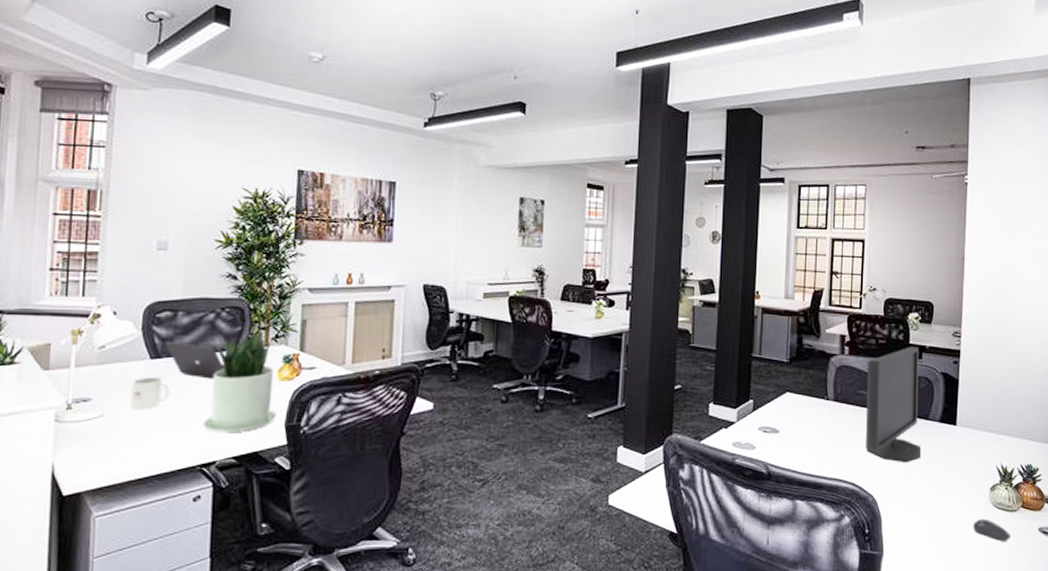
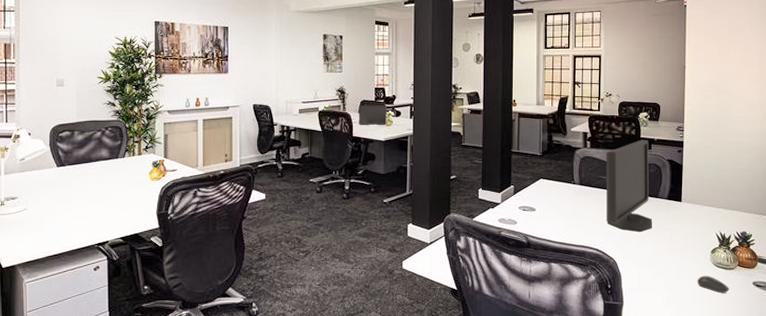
mug: present [130,377,170,410] -> none [45,180,72,205]
laptop: present [165,341,225,379] -> none [66,153,111,181]
planter: present [203,329,277,433] -> none [98,143,150,220]
laptop computer: none [559,289,597,317] -> present [358,104,387,125]

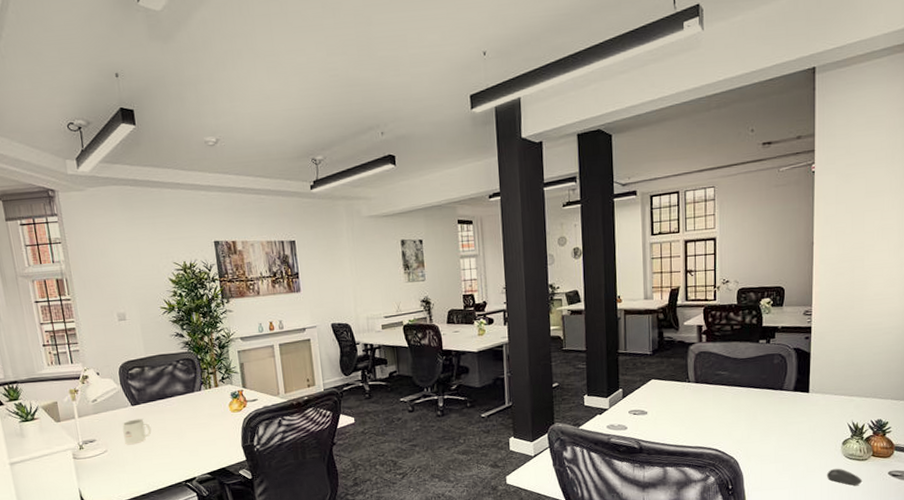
mug: none [45,180,72,205] -> present [122,419,152,445]
laptop computer: present [358,104,387,125] -> none [446,312,479,337]
monitor: present [605,140,653,232] -> none [723,328,777,428]

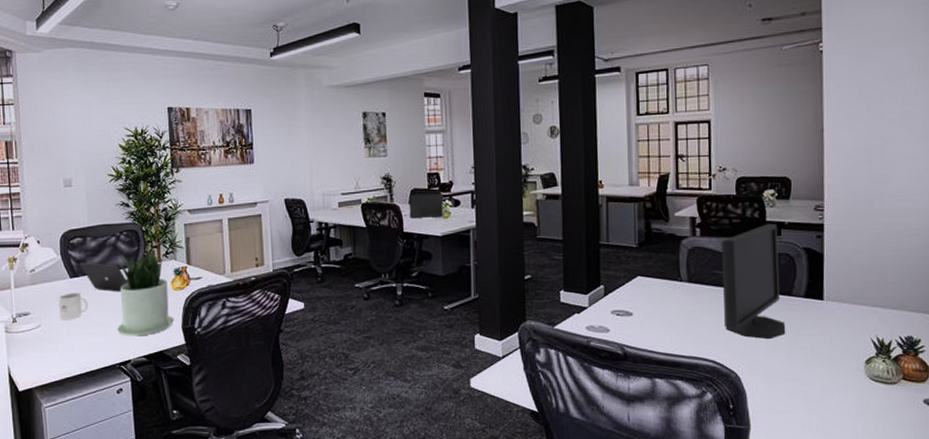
laptop: none [140,391,189,417] -> present [79,262,129,292]
planter: none [175,374,235,457] -> present [116,248,175,337]
laptop computer: none [446,312,479,337] -> present [408,192,443,218]
monitor: none [723,328,777,428] -> present [721,223,786,339]
computer mouse: present [826,468,863,485] -> none [847,391,892,414]

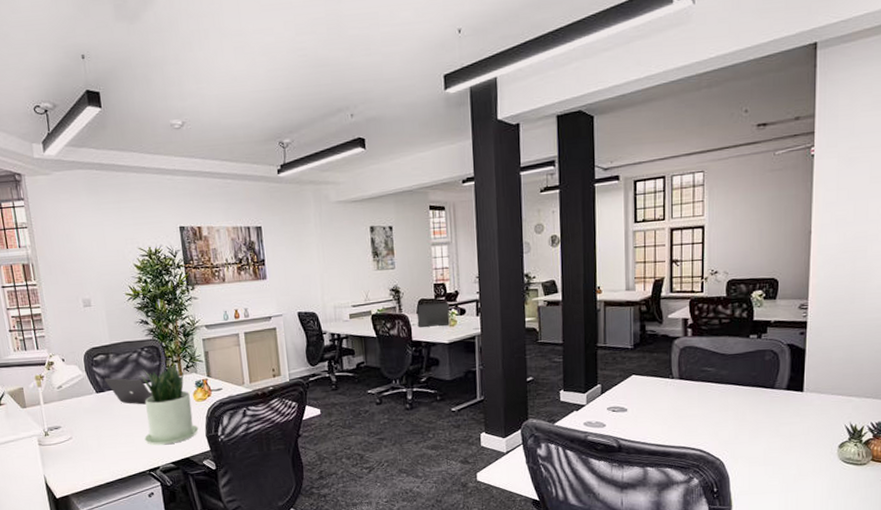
mug: present [58,292,88,321] -> none [87,406,116,433]
monitor: present [721,223,786,339] -> none [710,322,768,428]

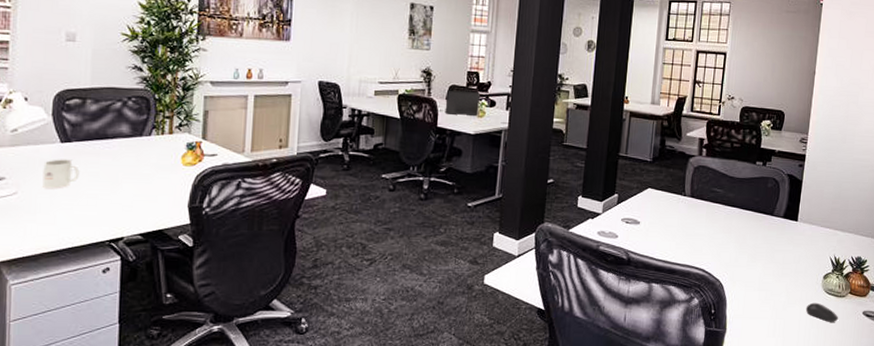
mug: none [87,406,116,433] -> present [42,159,80,189]
laptop: present [104,378,153,405] -> none [74,126,132,163]
planter: present [139,362,199,446] -> none [111,118,181,213]
computer mouse: none [820,472,861,491] -> present [805,302,839,322]

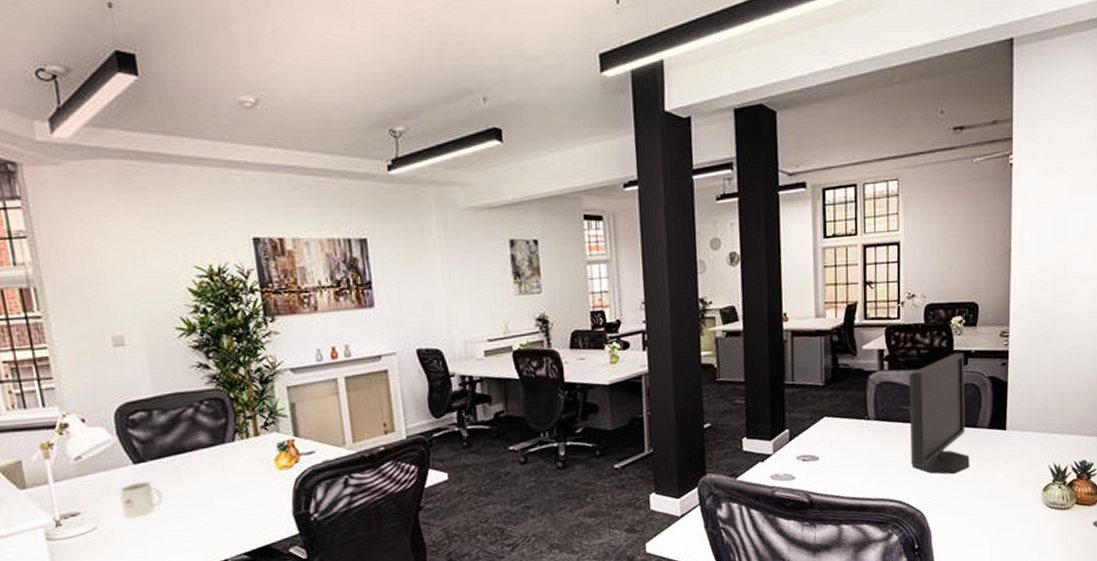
laptop computer: present [445,90,480,116] -> none [569,333,611,366]
monitor: none [716,150,769,252] -> present [908,352,970,474]
computer mouse: present [805,302,839,322] -> none [1025,519,1066,540]

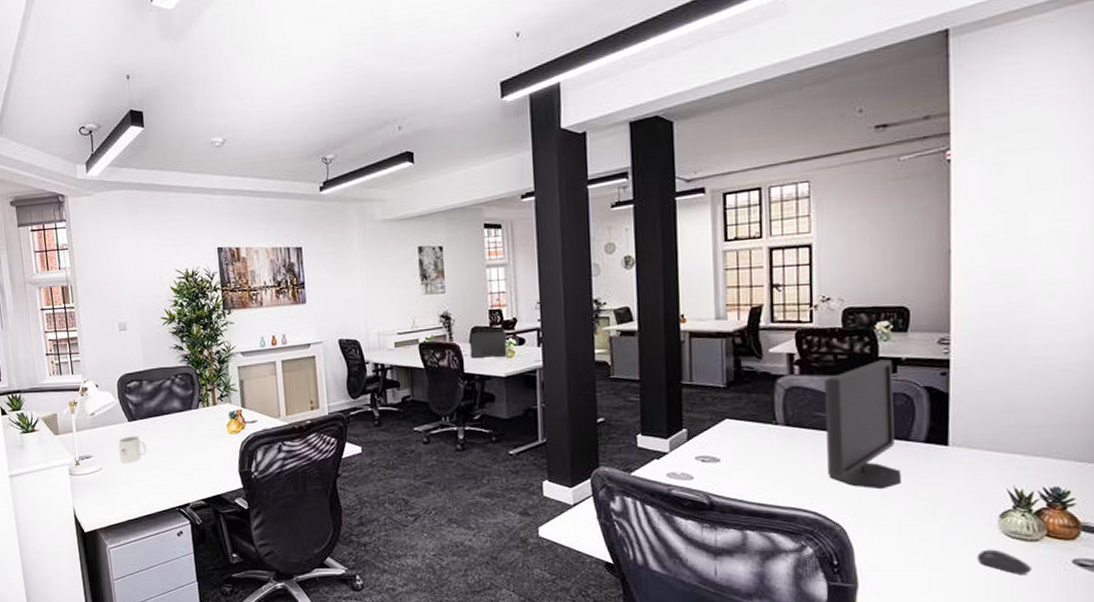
laptop computer: none [569,333,611,366] -> present [469,330,507,358]
computer mouse: none [1025,519,1066,540] -> present [976,549,1033,574]

